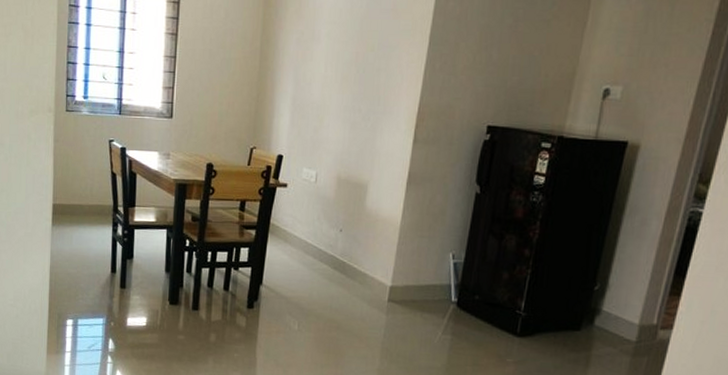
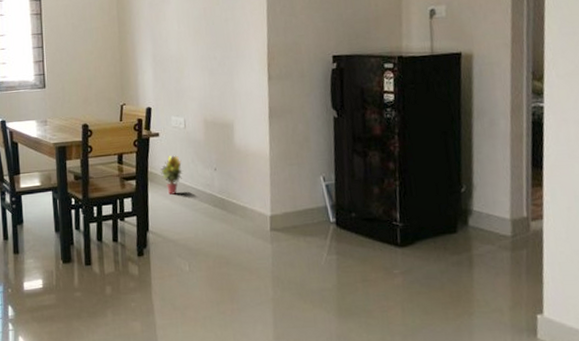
potted plant: none [283,209,307,251] -> present [160,155,184,195]

